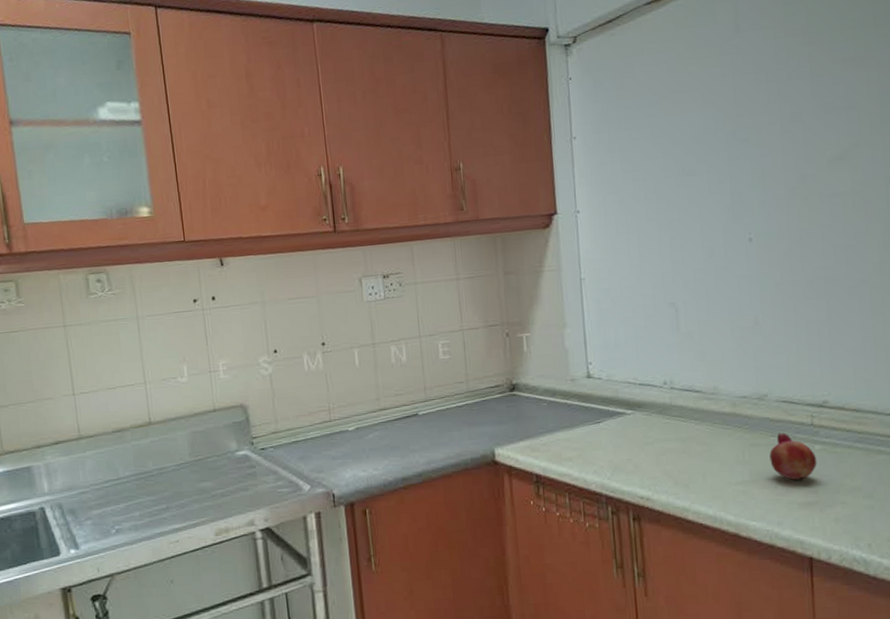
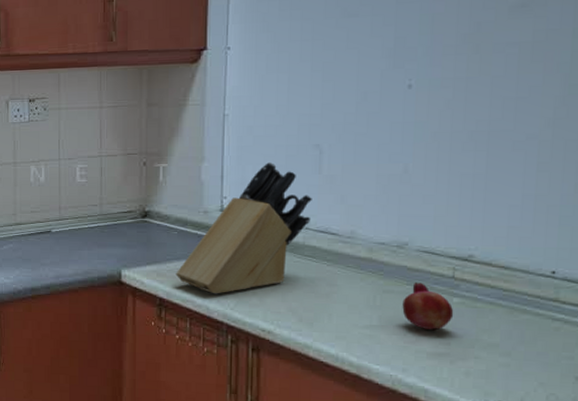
knife block: none [549,323,674,465] -> present [175,161,312,294]

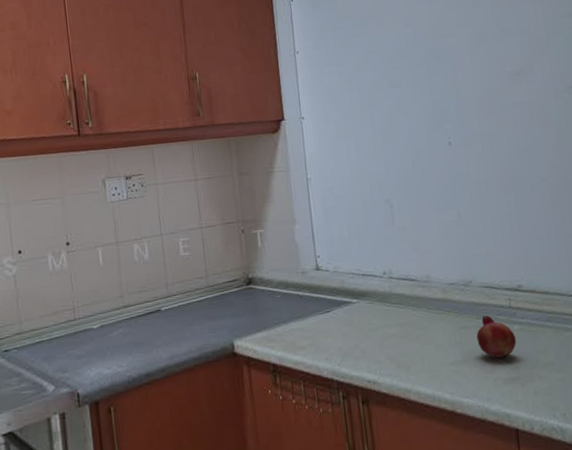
knife block: present [175,161,312,294] -> none [284,218,392,353]

